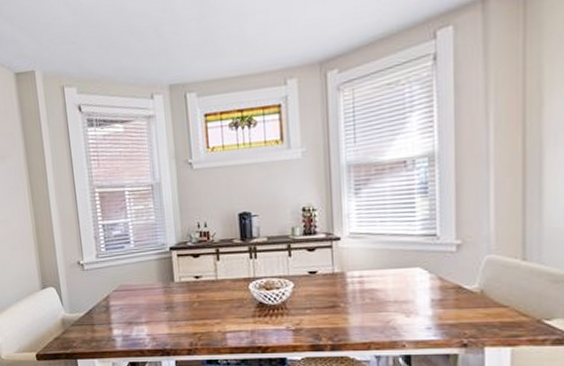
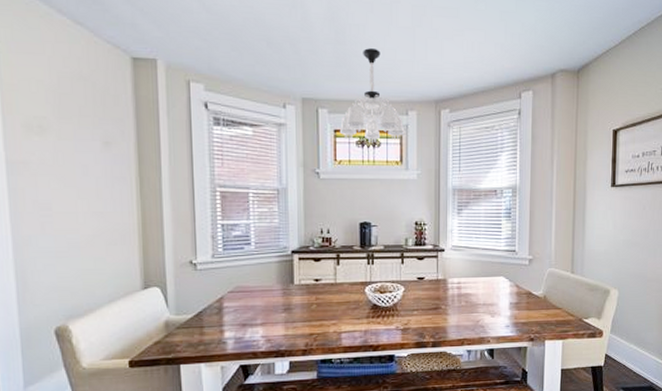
chandelier: none [211,14,284,124] -> present [340,48,405,144]

